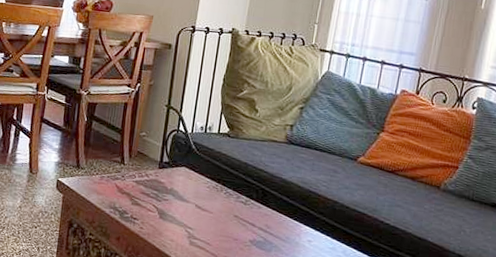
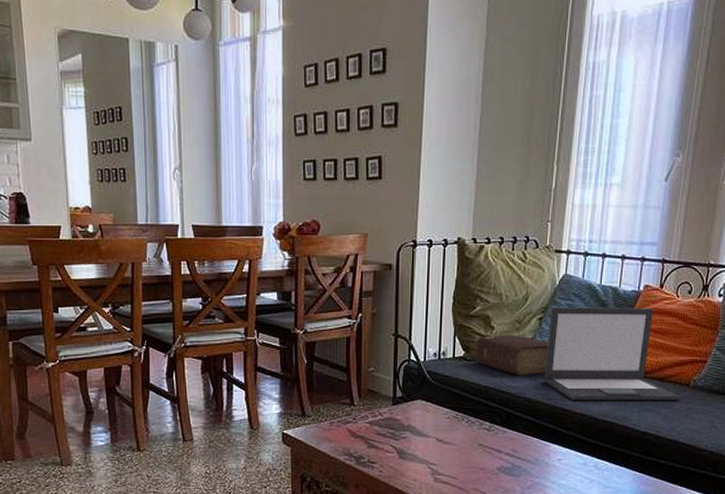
bible: none [237,117,308,159] -> present [474,335,549,377]
laptop: none [300,99,430,201] -> present [544,307,680,401]

